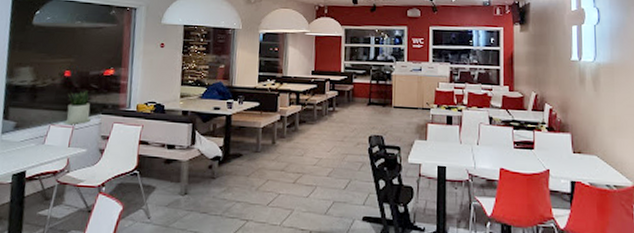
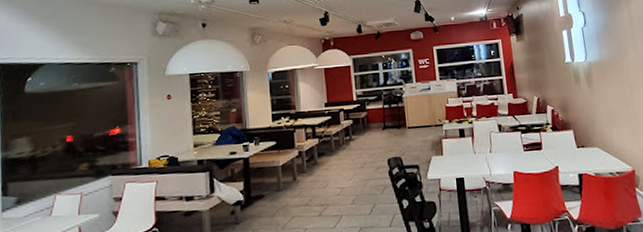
planter: present [64,90,92,125] -> none [71,153,101,192]

